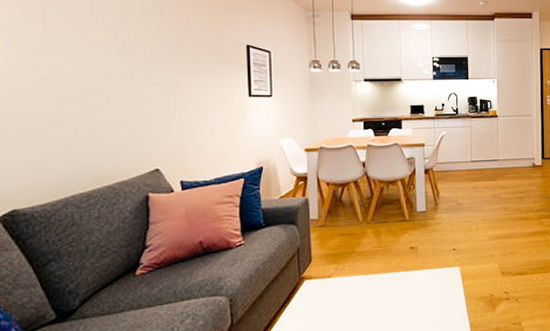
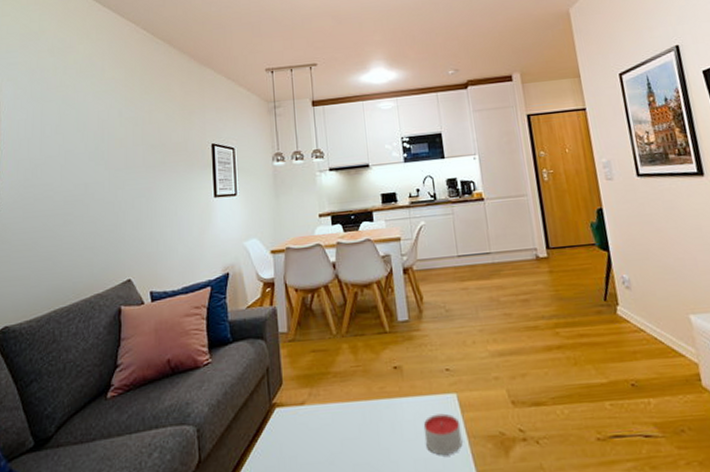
candle: none [431,282,461,312] -> present [423,413,463,455]

